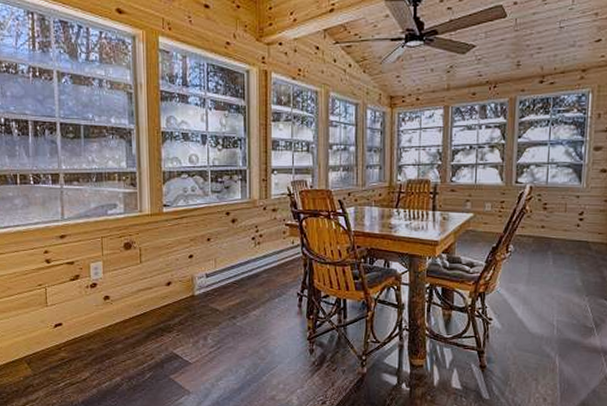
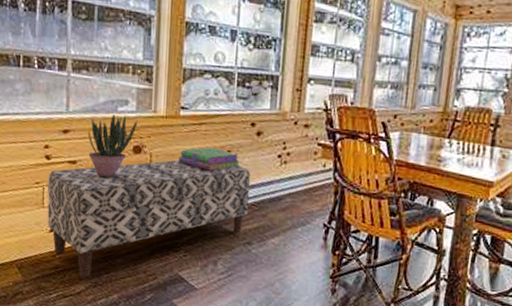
bench: none [49,251,231,366] -> present [47,159,251,279]
potted plant: none [82,217,126,273] -> present [87,114,138,178]
stack of books: none [165,237,219,258] -> present [178,147,240,171]

